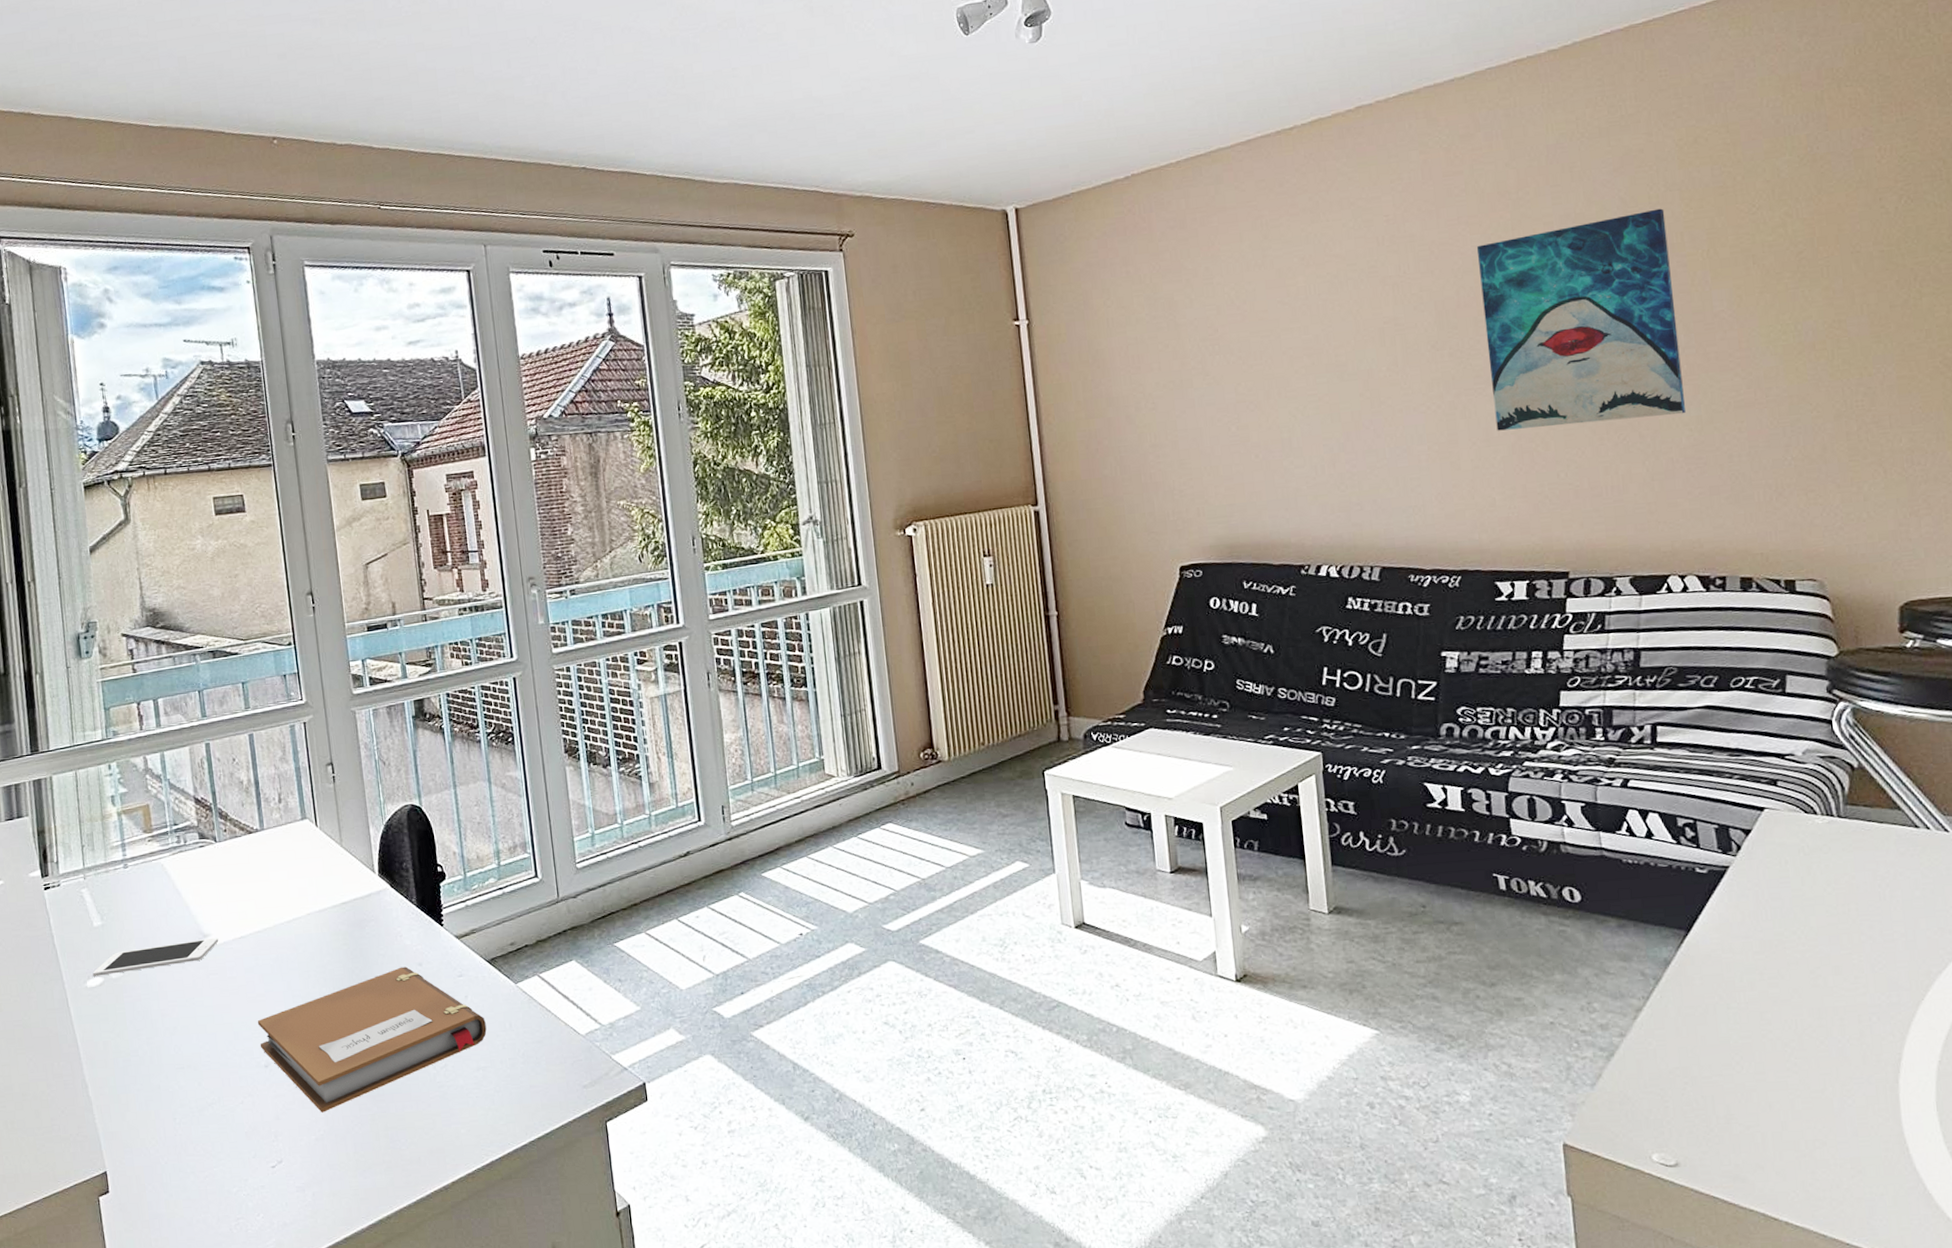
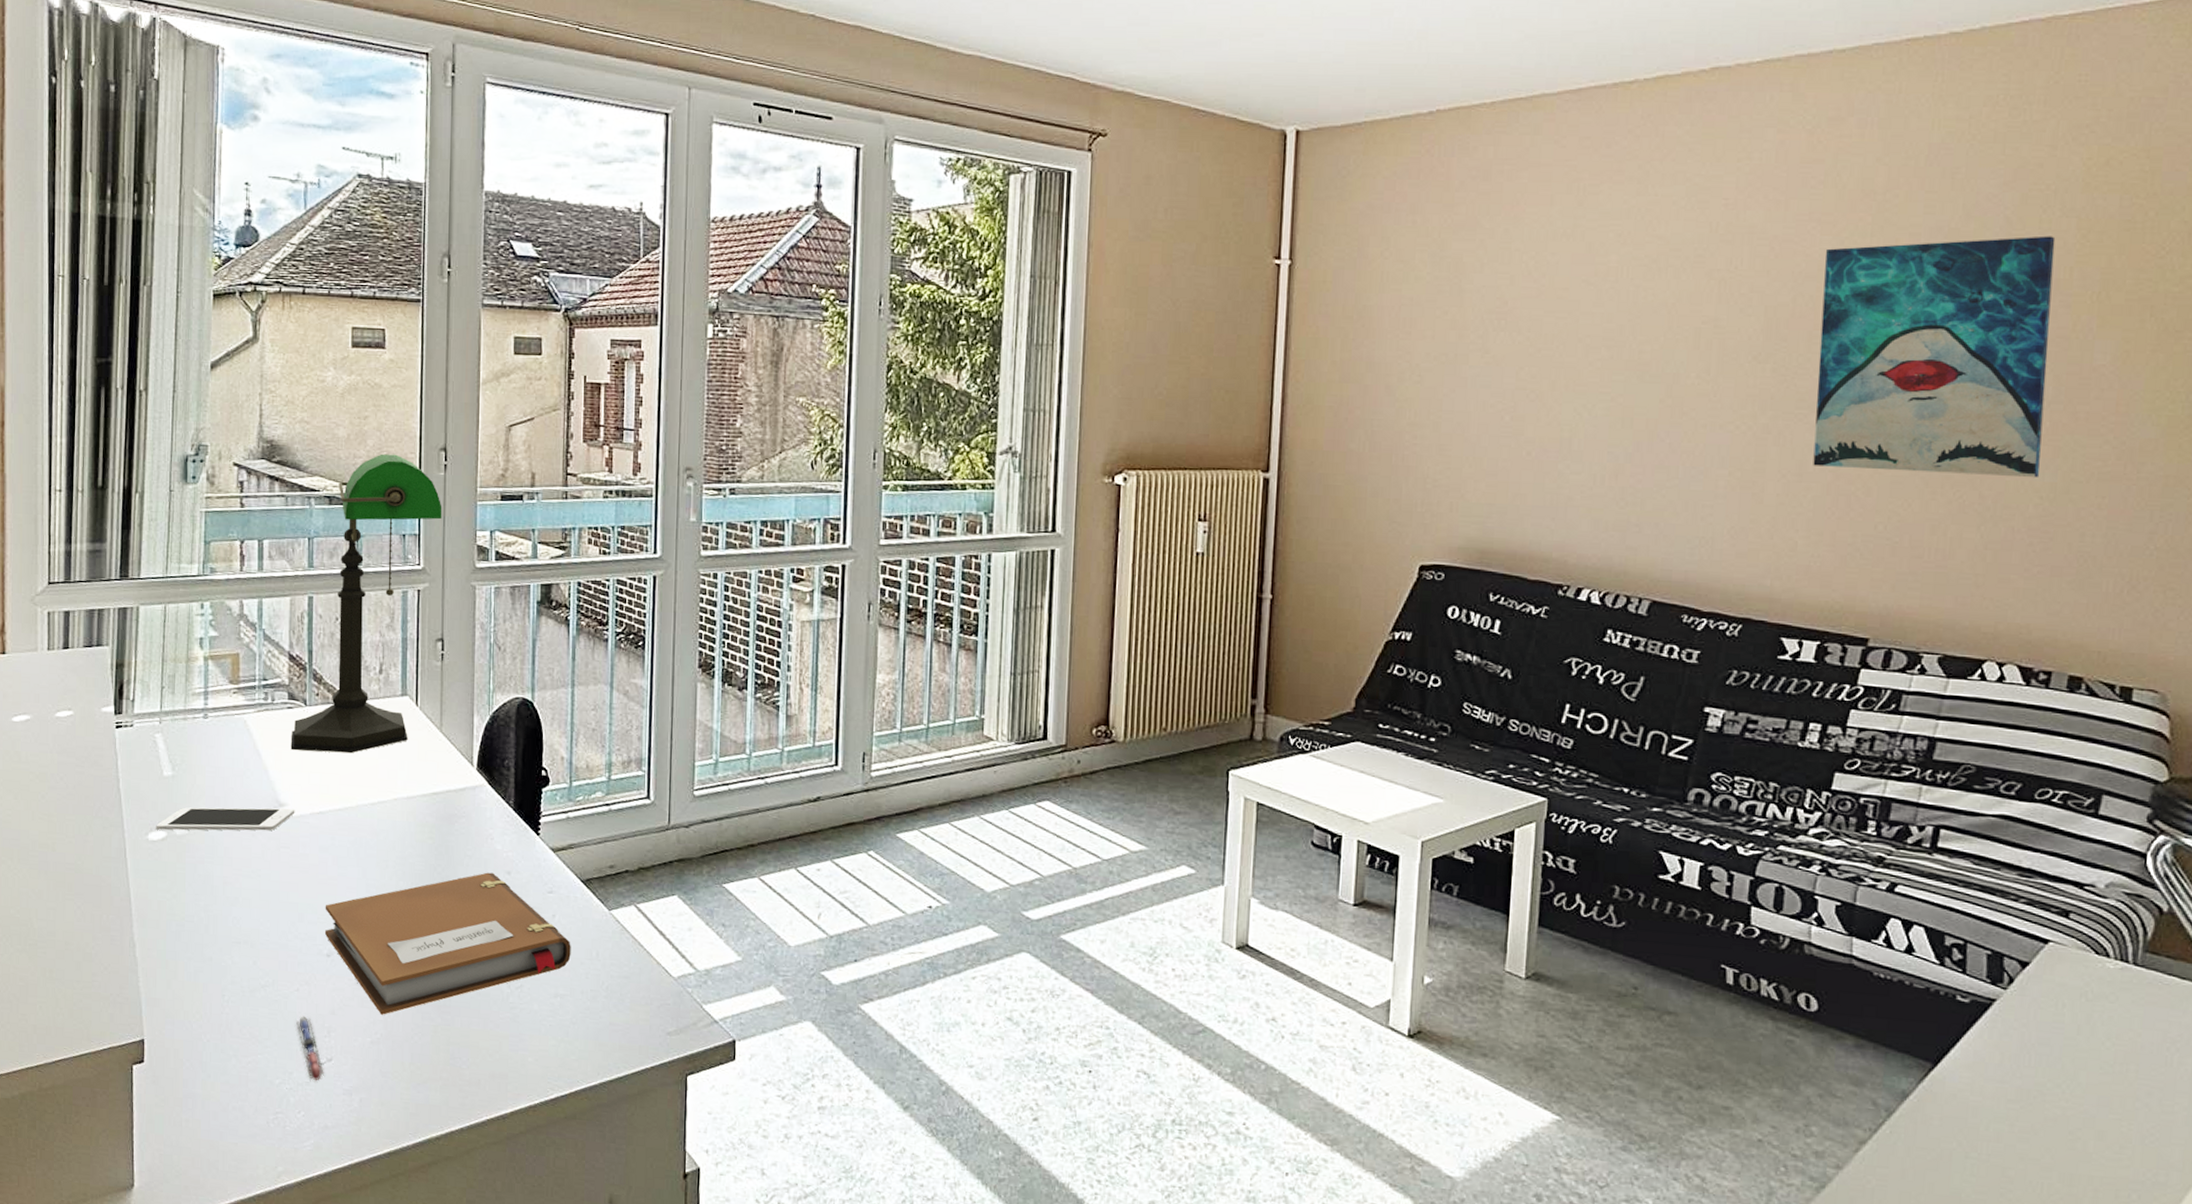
desk lamp: none [206,604,317,885] -> present [290,453,442,754]
pen: none [245,1125,277,1184] -> present [296,1016,324,1081]

